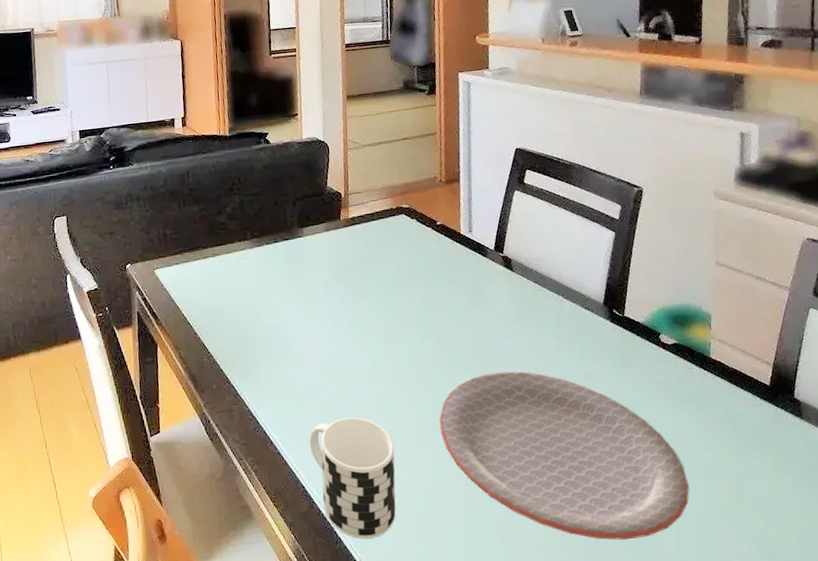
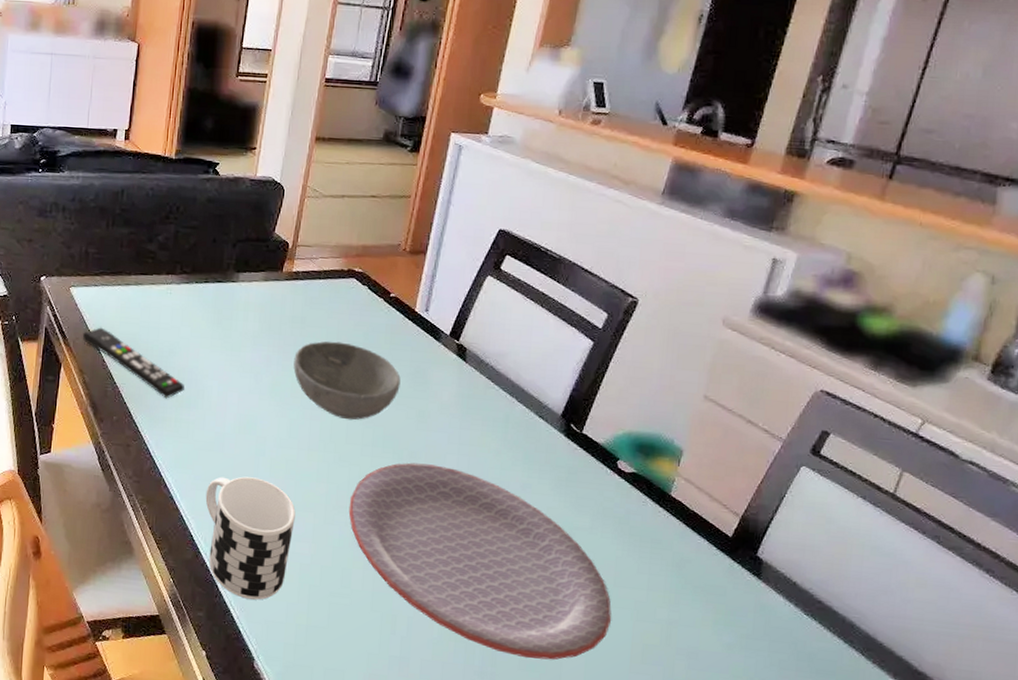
remote control: none [172,302,273,358] -> present [82,327,184,399]
bowl: none [365,274,462,346] -> present [293,341,401,420]

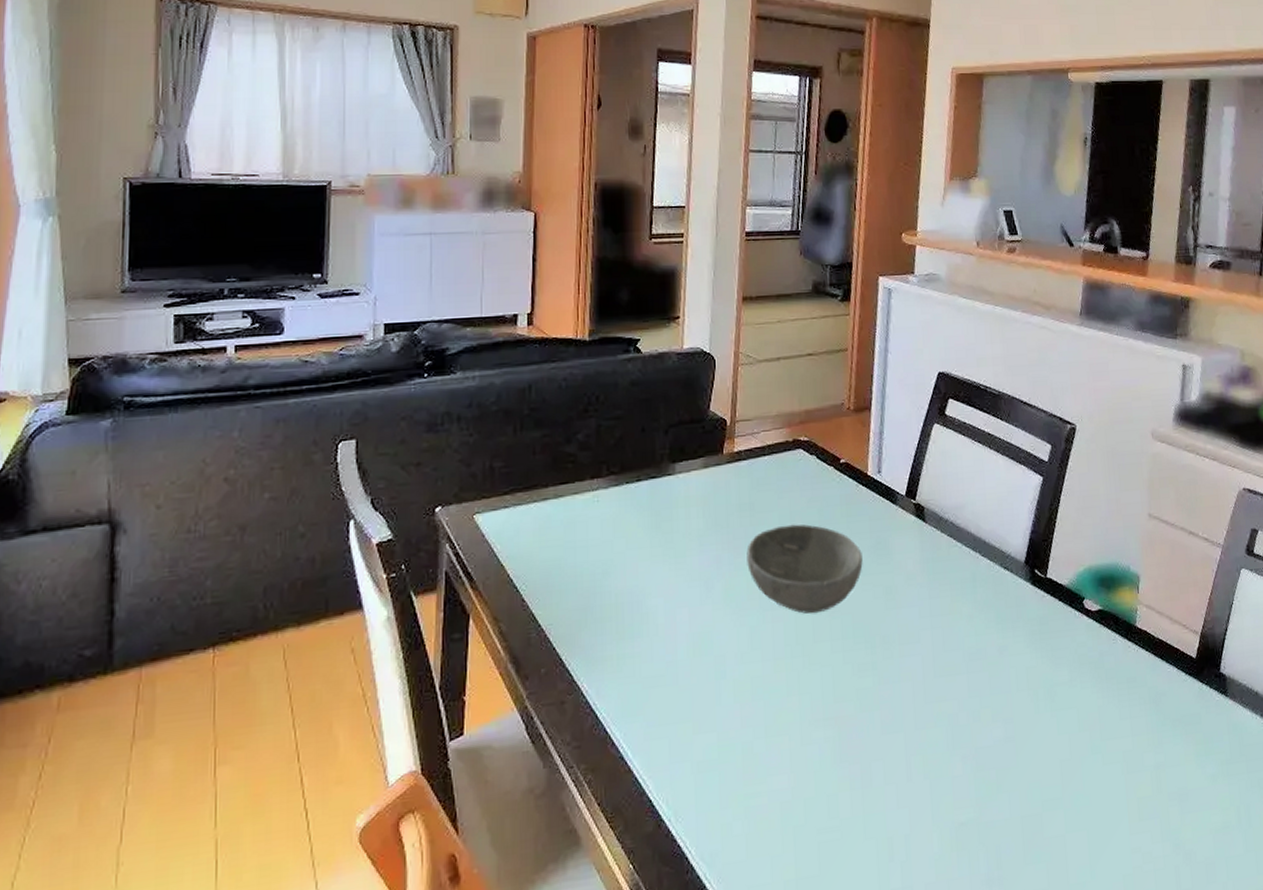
remote control: present [82,327,184,399] -> none [493,558,625,633]
cup: present [205,476,296,600] -> none [662,707,769,866]
plate: present [348,462,612,660] -> none [825,646,1104,850]

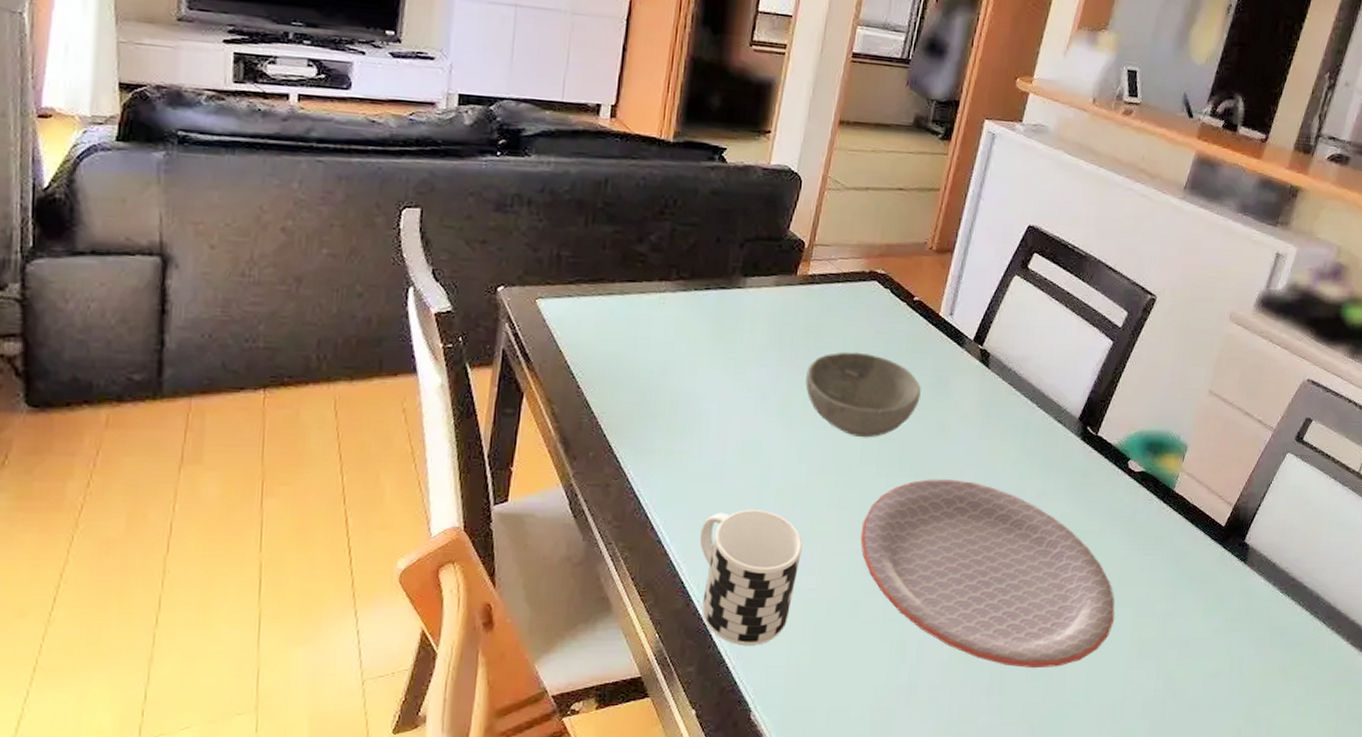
cup: none [662,707,769,866] -> present [699,510,803,645]
plate: none [825,646,1104,850] -> present [860,479,1115,669]

